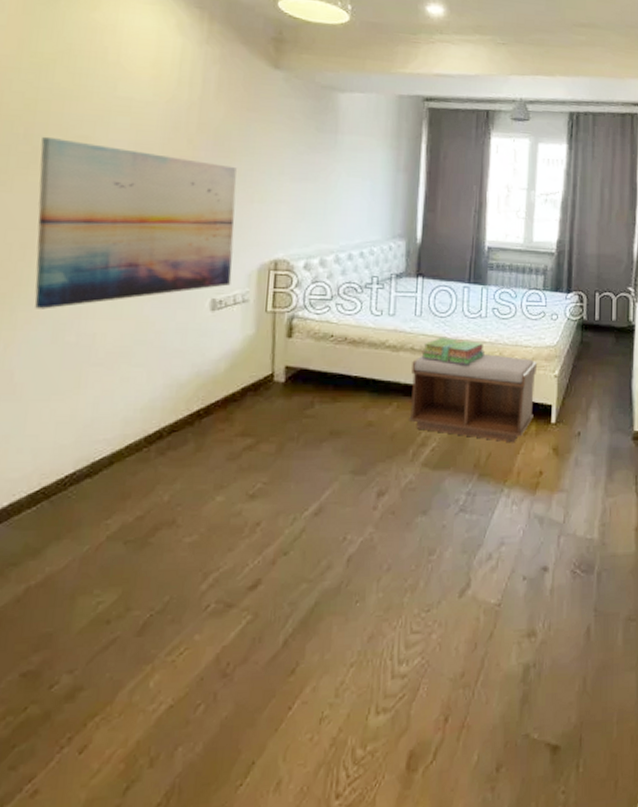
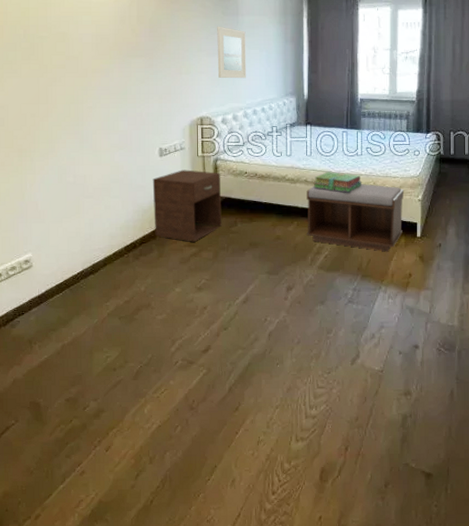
wall art: present [34,136,237,309] -> none [35,35,172,159]
nightstand: none [193,329,296,430] -> present [152,169,222,242]
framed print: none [304,144,346,214] -> present [217,26,246,79]

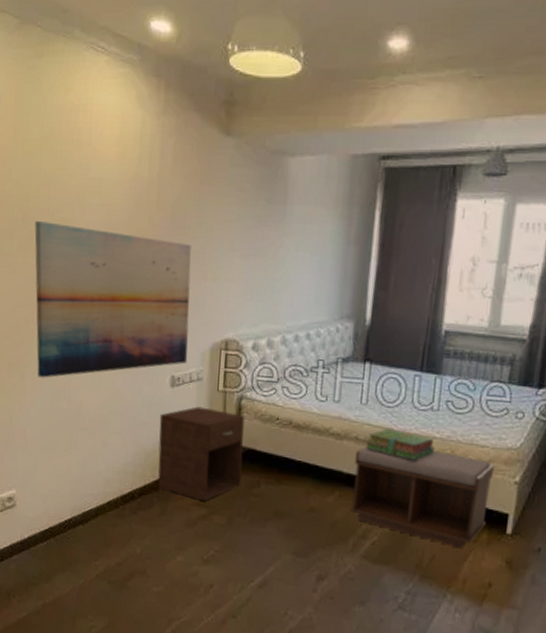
wall art: none [35,35,172,159] -> present [34,220,191,378]
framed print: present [217,26,246,79] -> none [253,217,294,292]

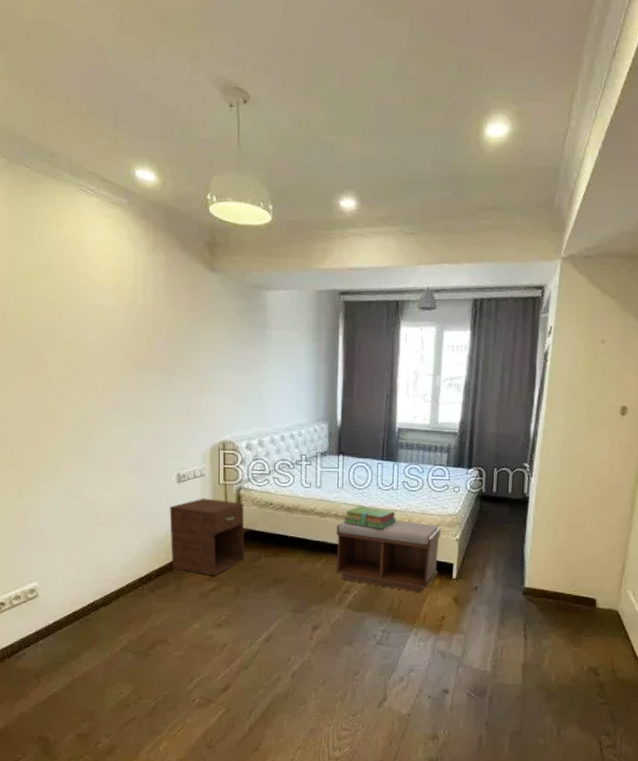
wall art: present [34,220,191,378] -> none [38,341,191,481]

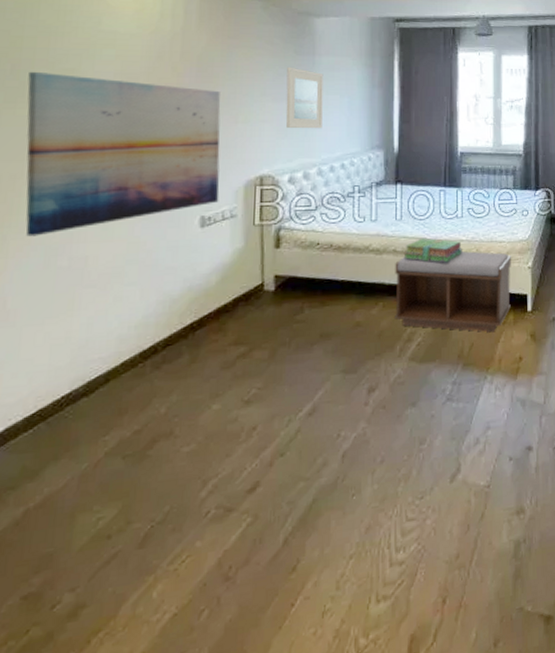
wall art: none [38,341,191,481] -> present [25,71,221,237]
nightstand: present [169,498,245,576] -> none [187,243,284,339]
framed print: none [242,340,274,401] -> present [286,66,323,129]

